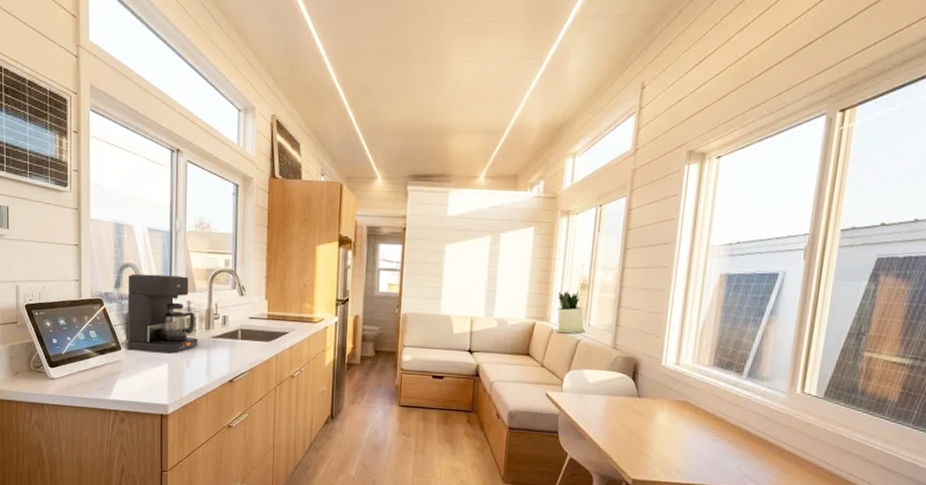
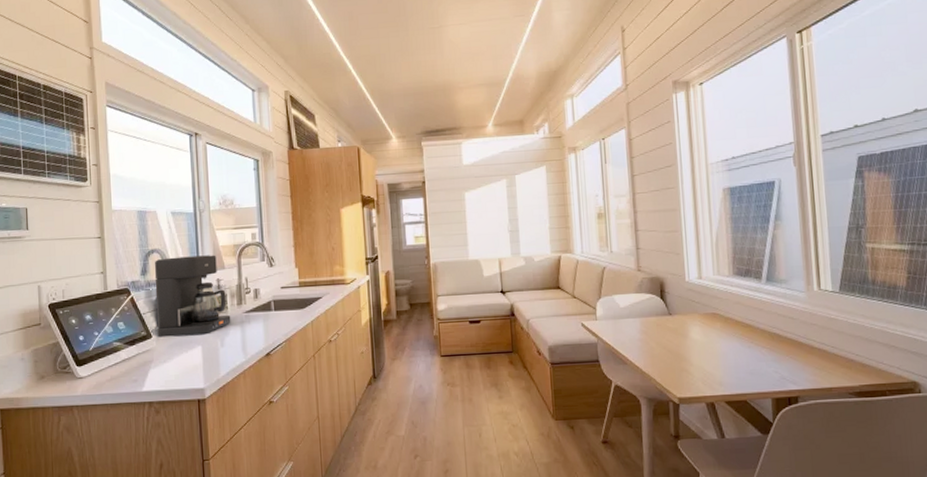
planter: present [556,290,585,334] -> none [577,220,608,263]

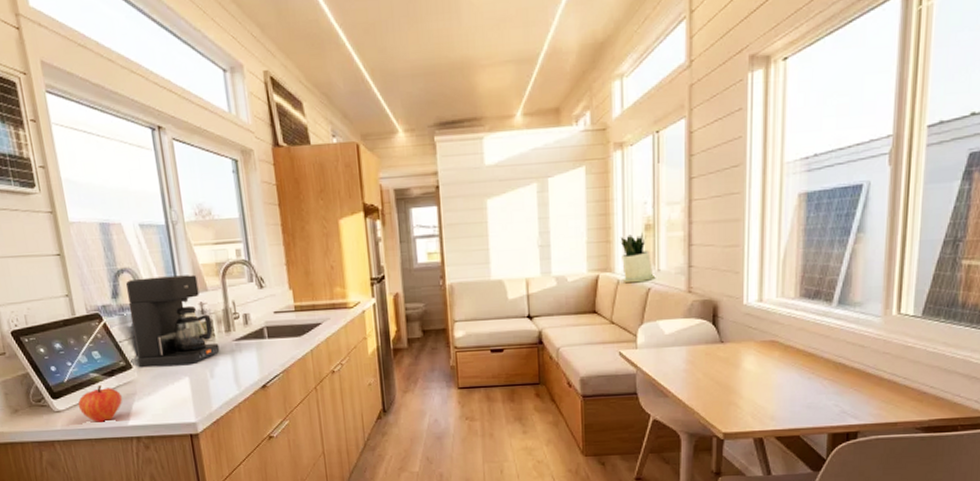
fruit: none [99,352,141,388] -> present [78,384,123,422]
planter: none [577,220,608,263] -> present [620,232,654,284]

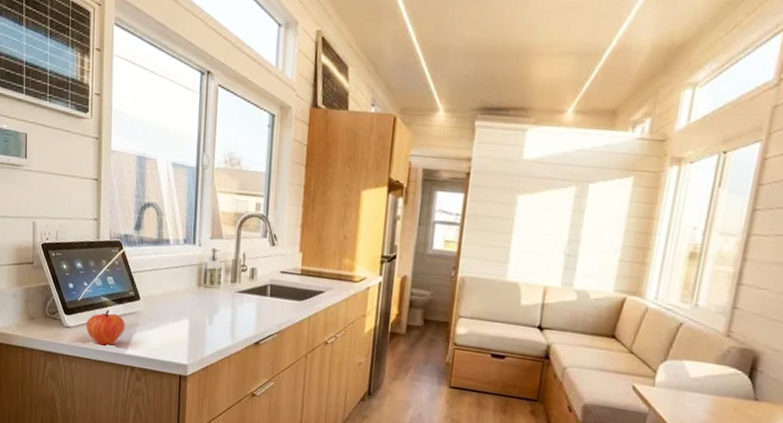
coffee maker: present [125,274,220,367] -> none [145,215,223,307]
planter: present [620,232,654,284] -> none [652,260,691,315]

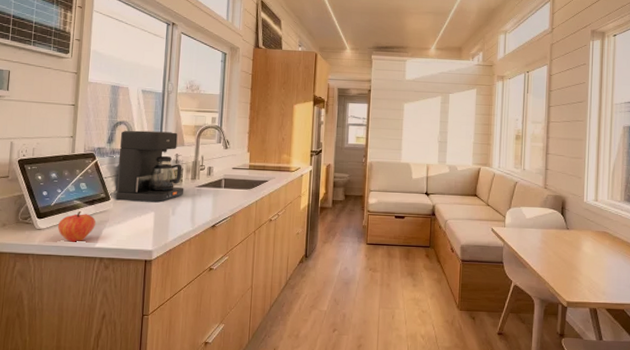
coffee maker: none [145,215,223,307] -> present [115,130,184,202]

